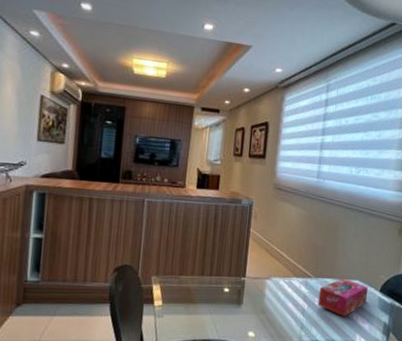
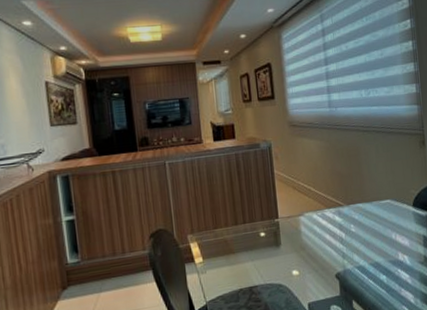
tissue box: present [317,278,368,317] -> none [353,200,402,238]

